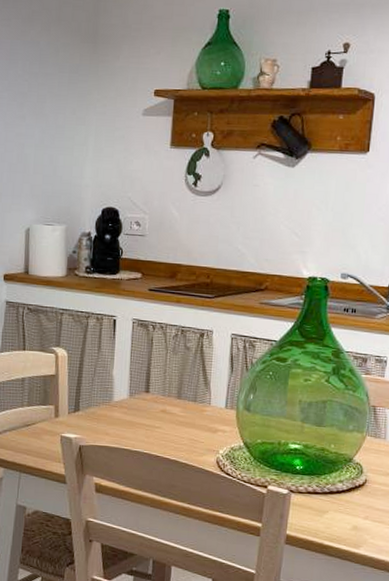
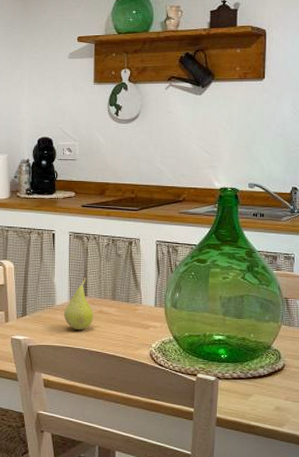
fruit: none [122,371,155,431] -> present [64,277,93,331]

